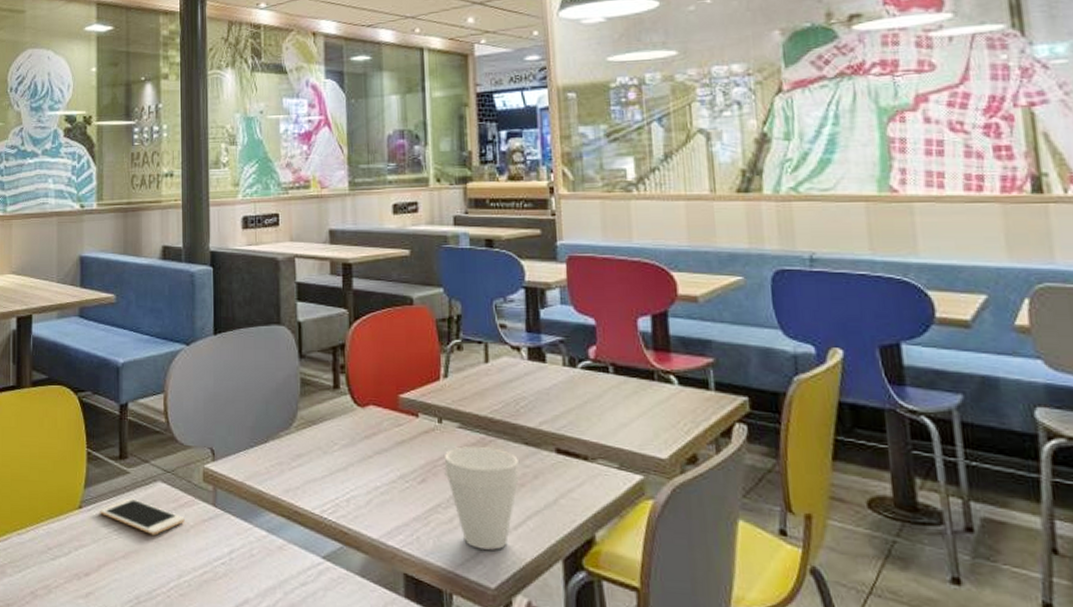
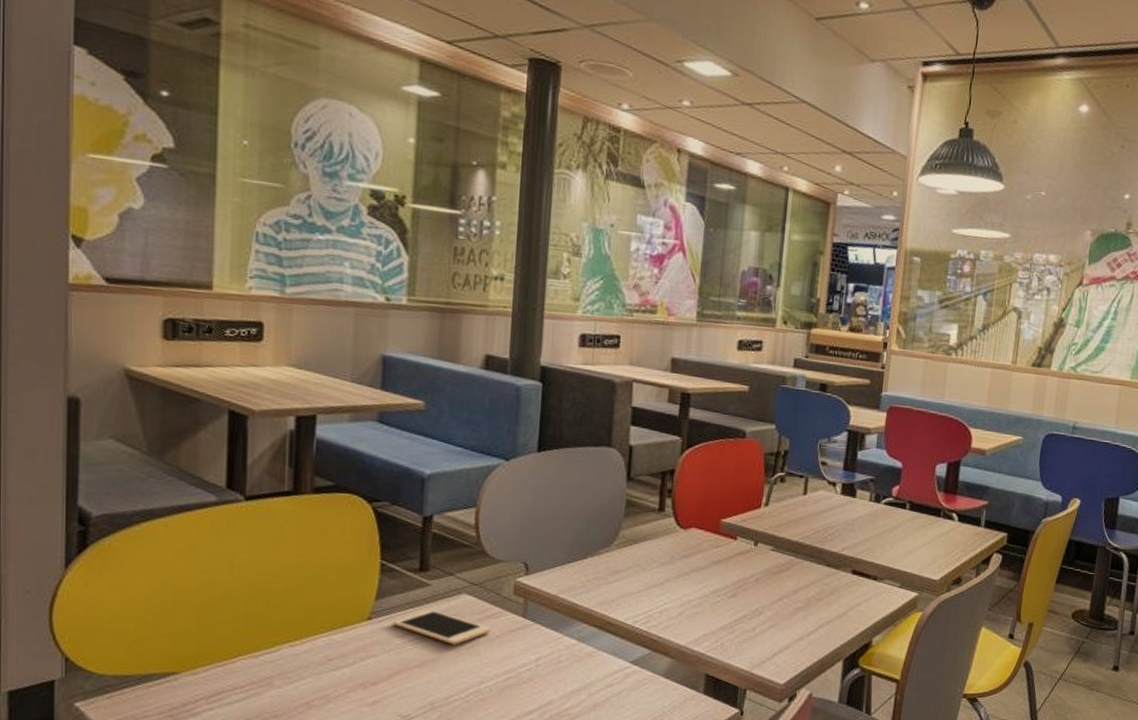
cup: present [444,446,521,550] -> none [753,566,820,653]

